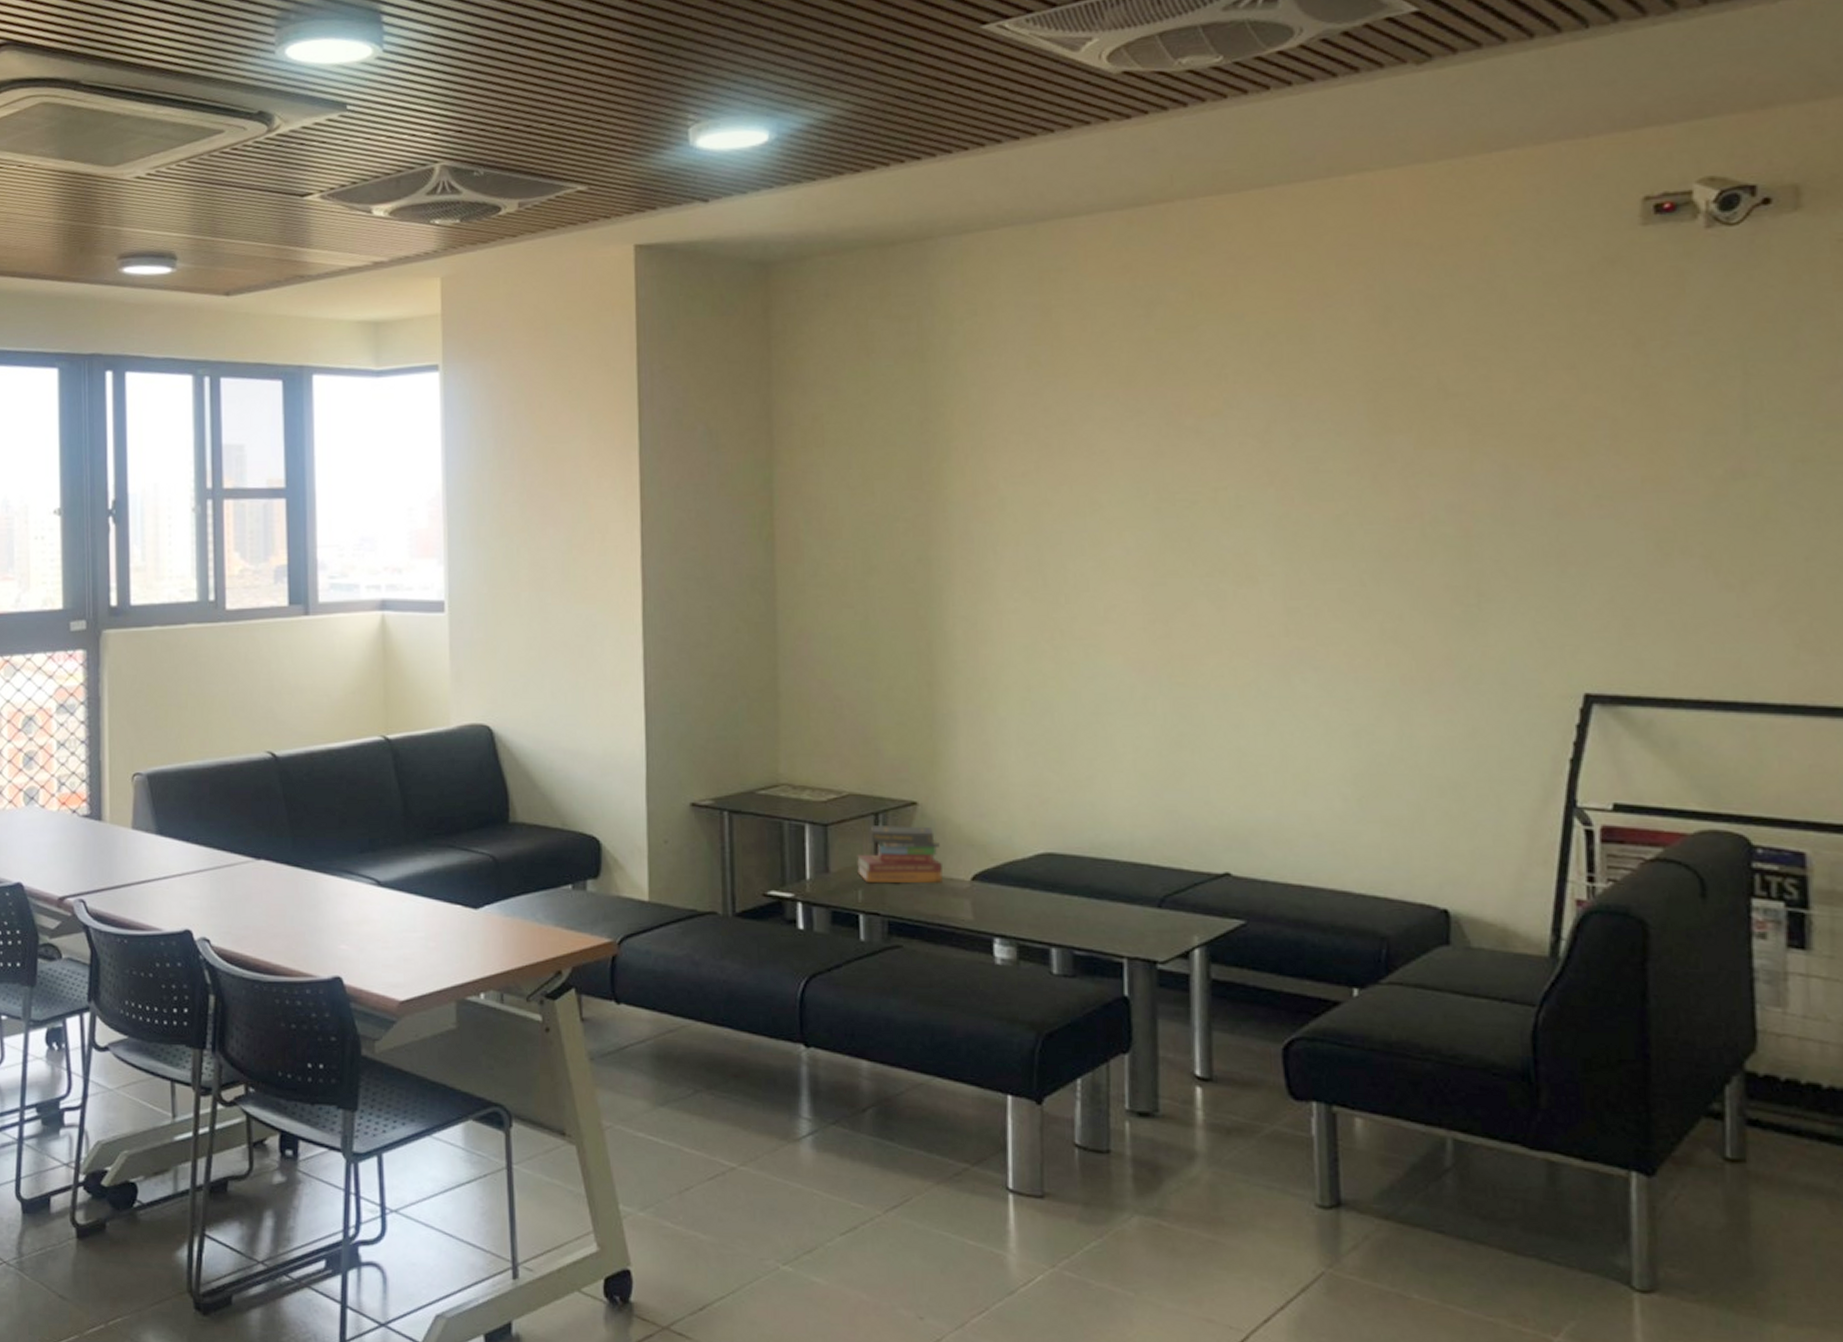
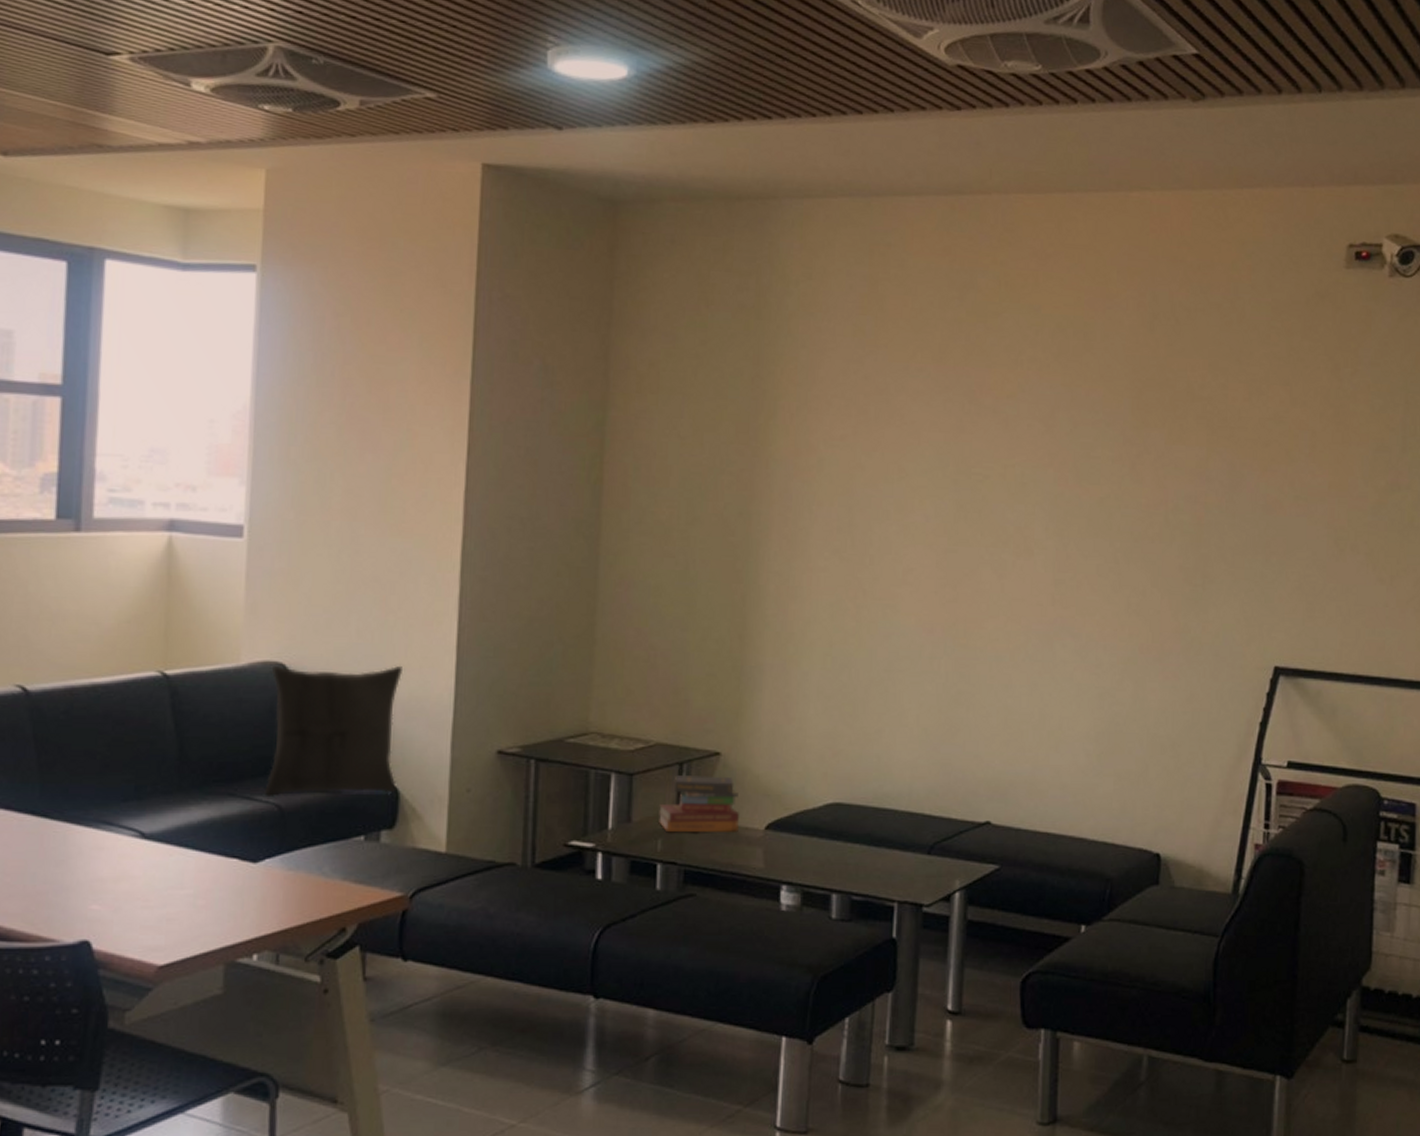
pillow: none [479,725,598,849] -> present [264,665,402,798]

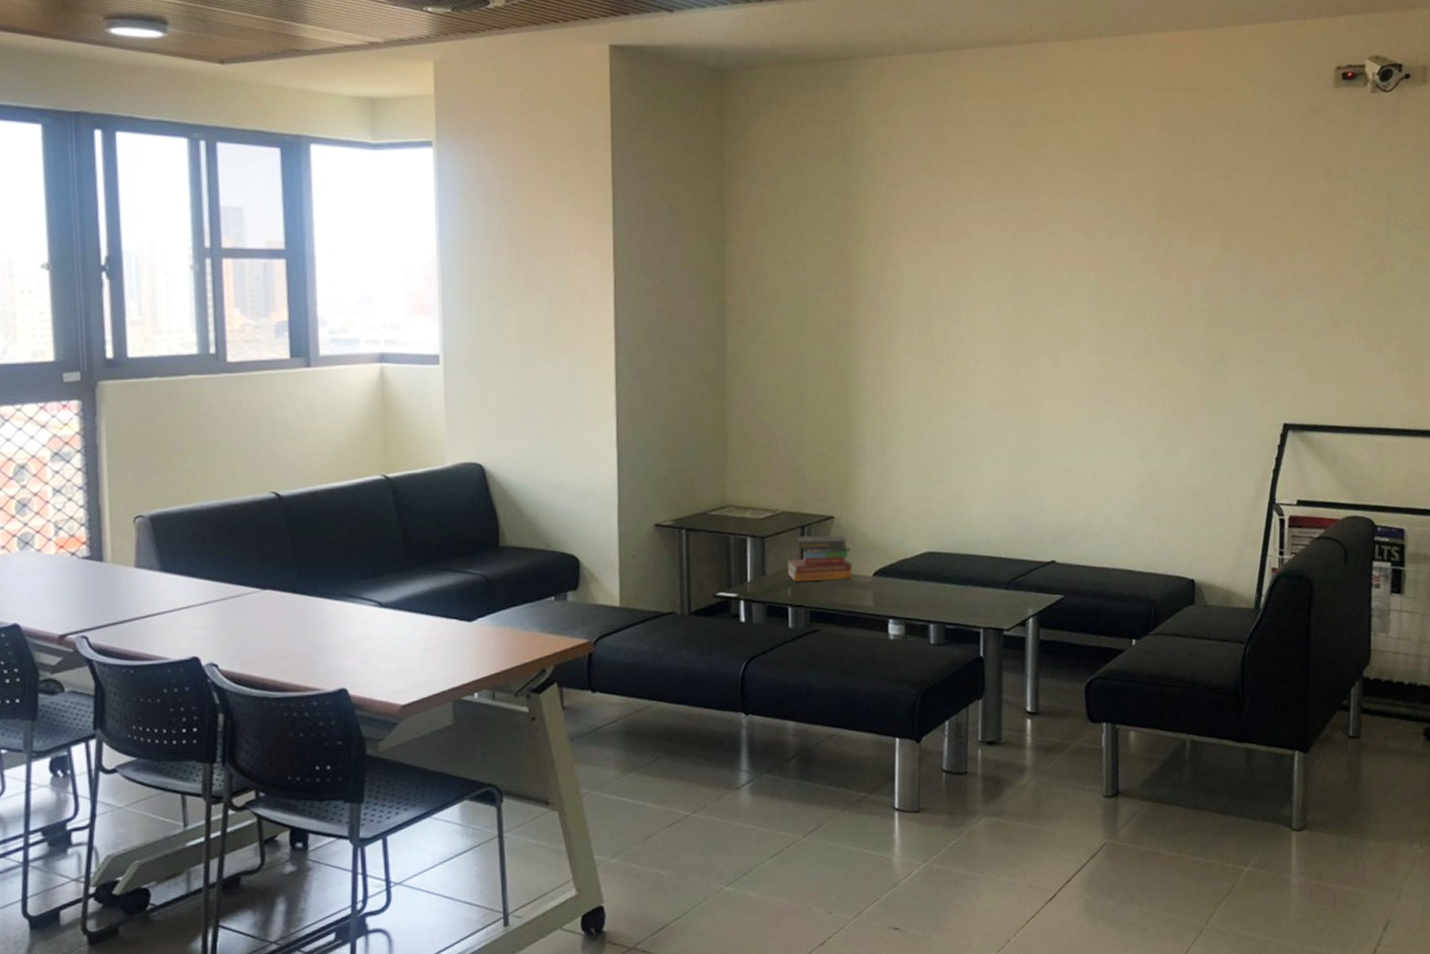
pillow: present [264,665,402,798] -> none [472,461,577,571]

